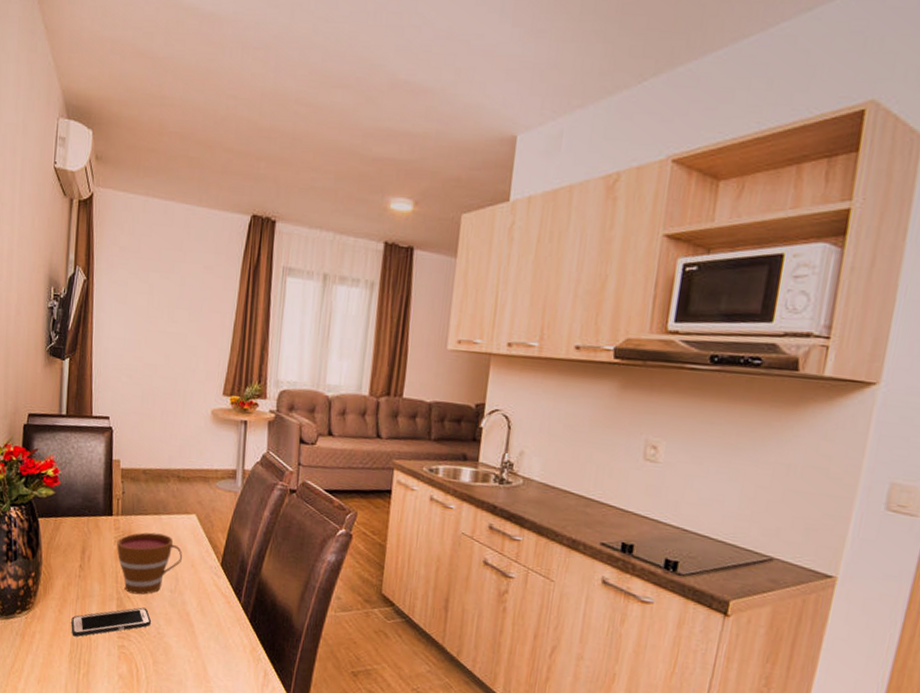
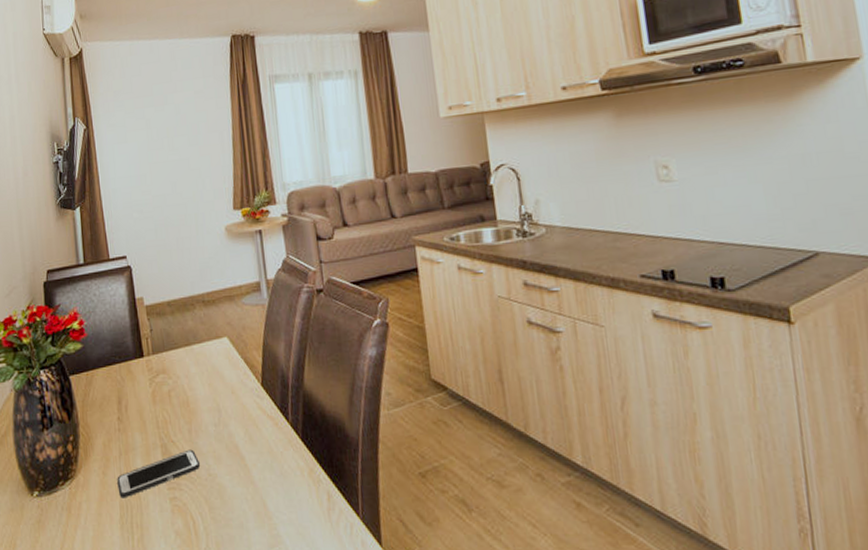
cup: present [117,532,183,595] -> none [152,365,222,437]

